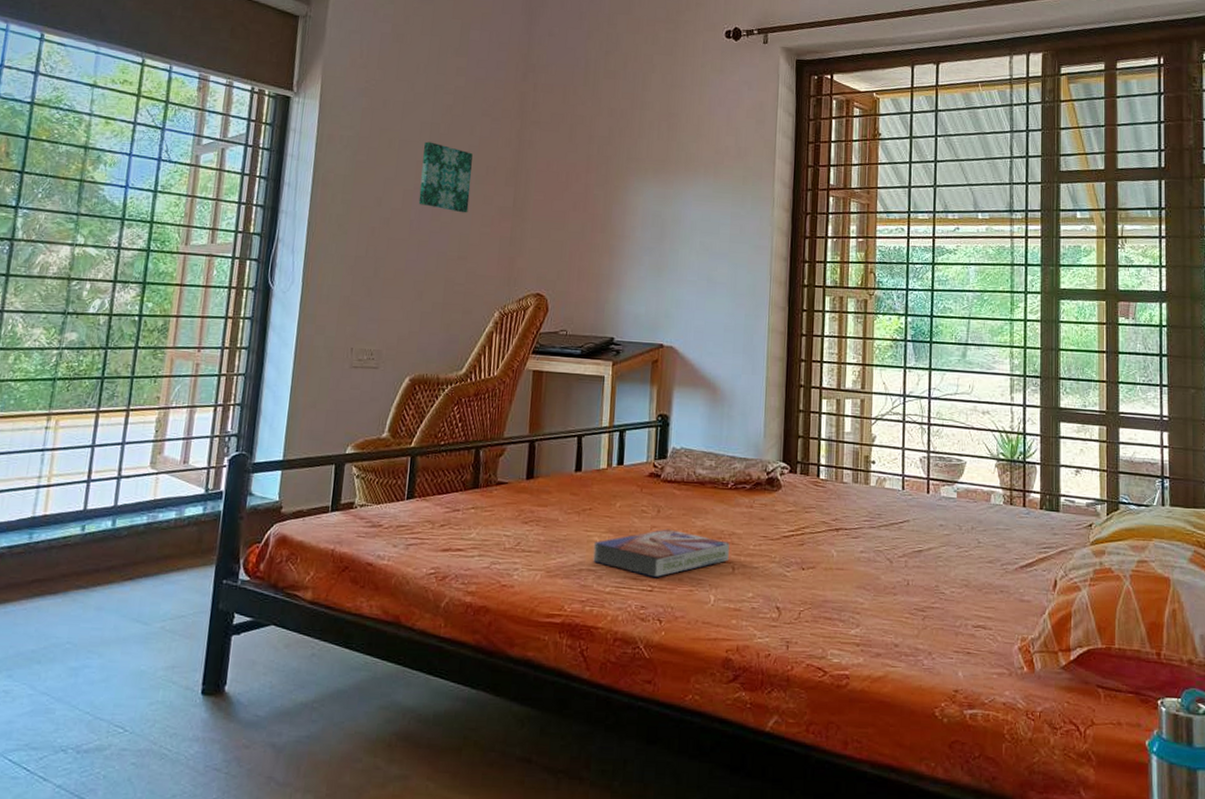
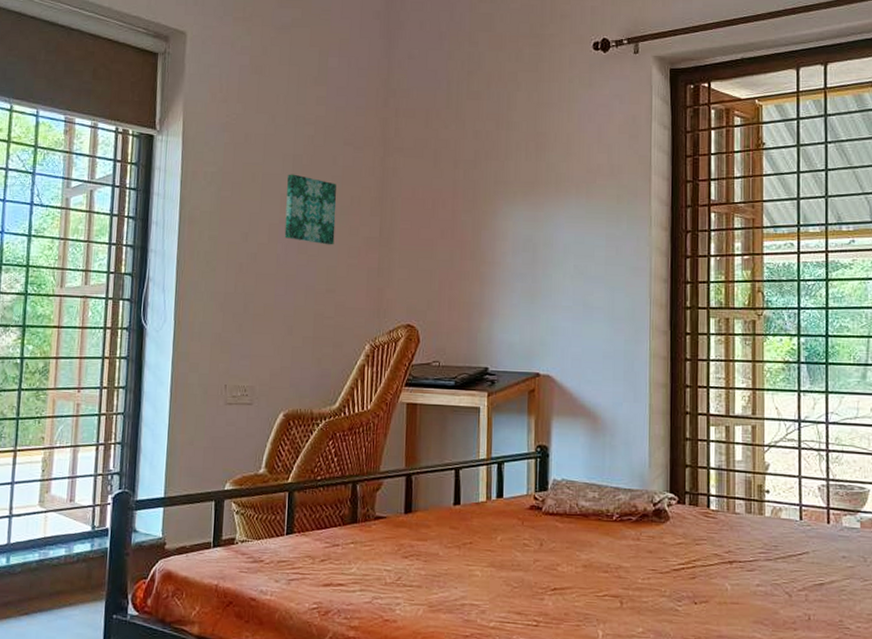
textbook: present [593,529,729,578] -> none [475,562,616,613]

